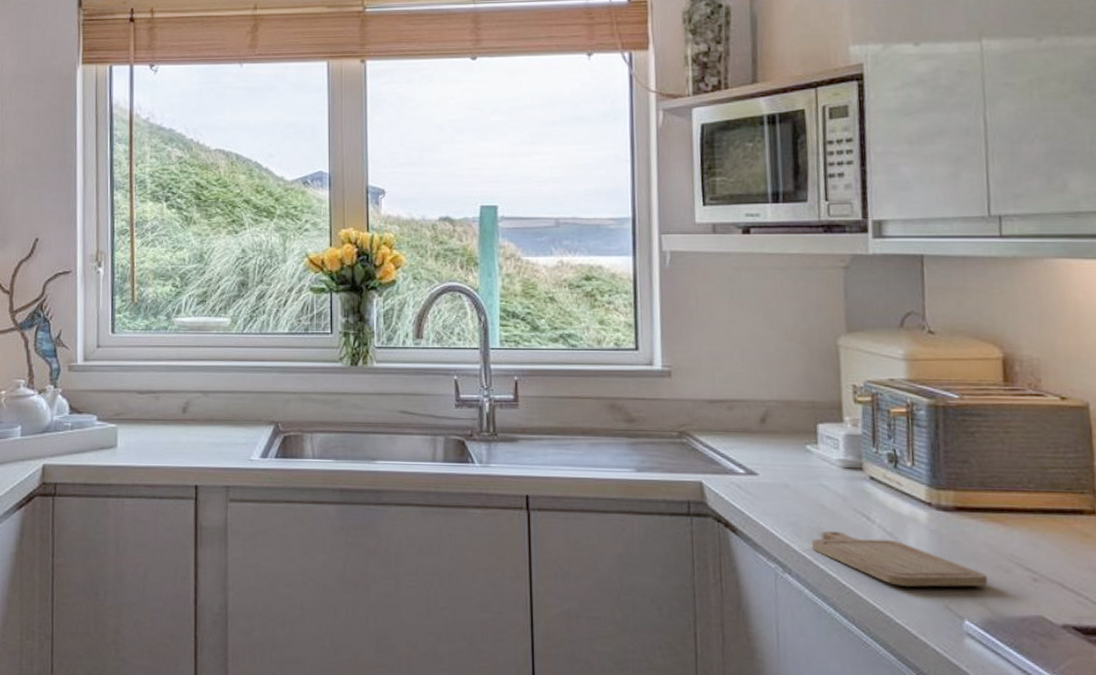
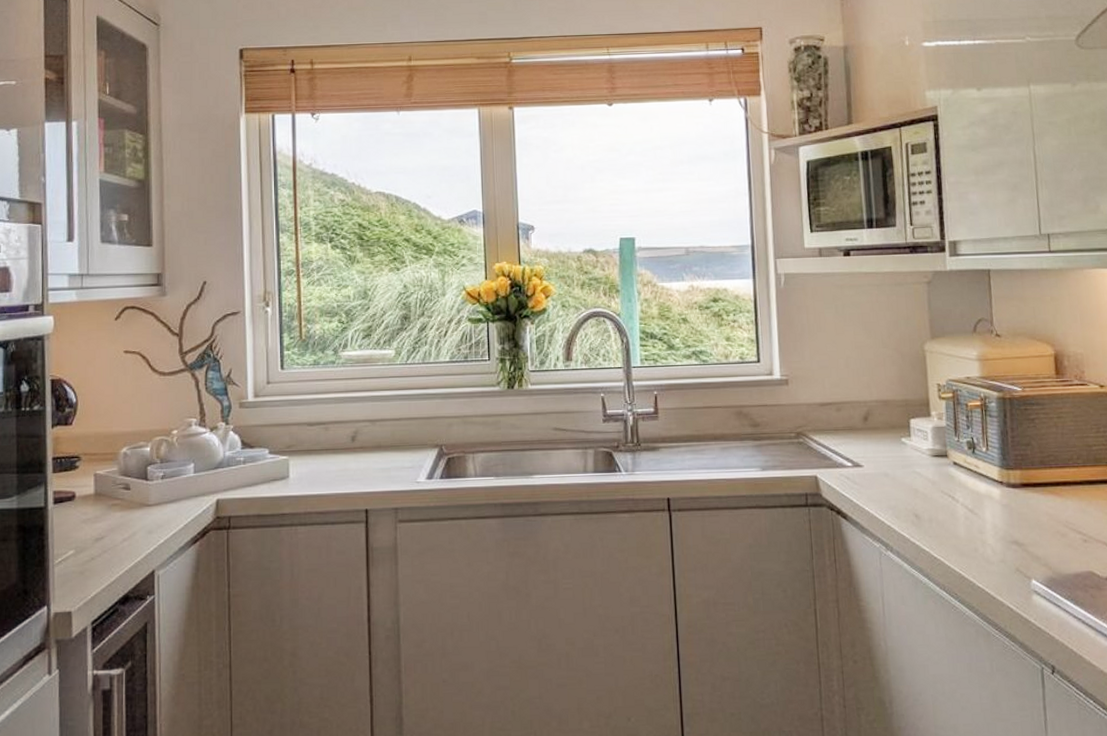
chopping board: present [811,530,988,587] -> none [908,511,1049,555]

